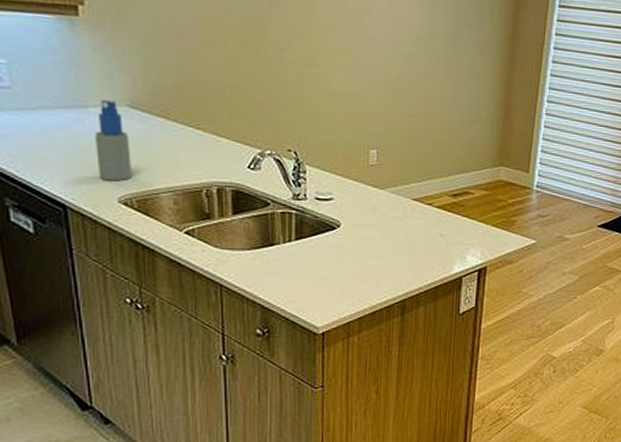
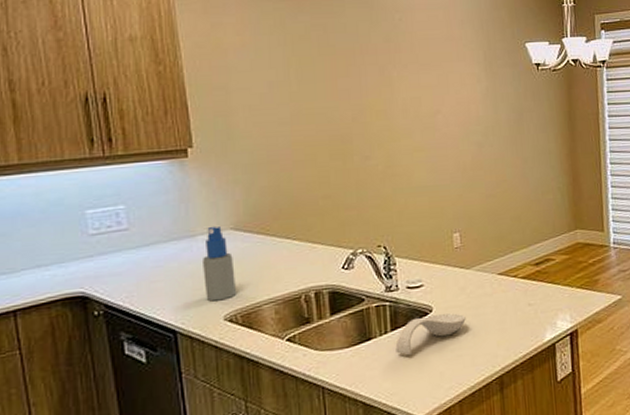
spoon rest: none [299,230,374,266] -> present [395,313,466,355]

